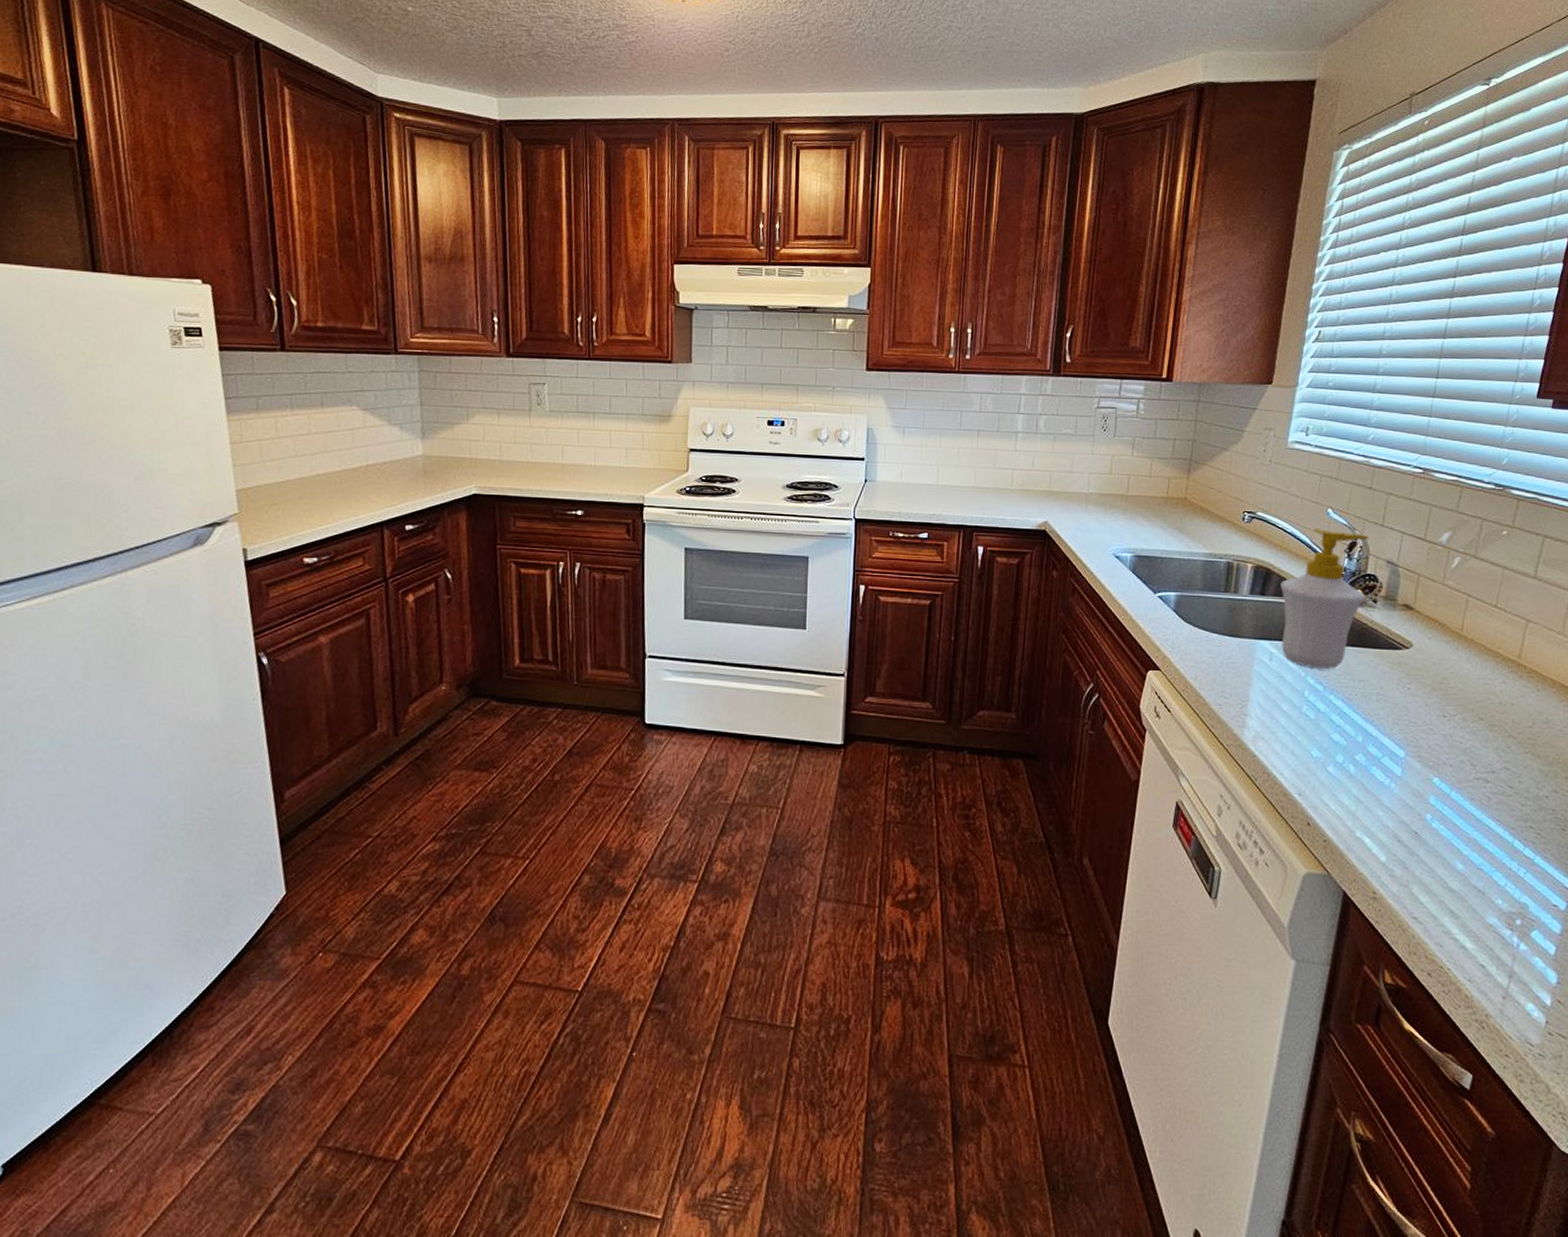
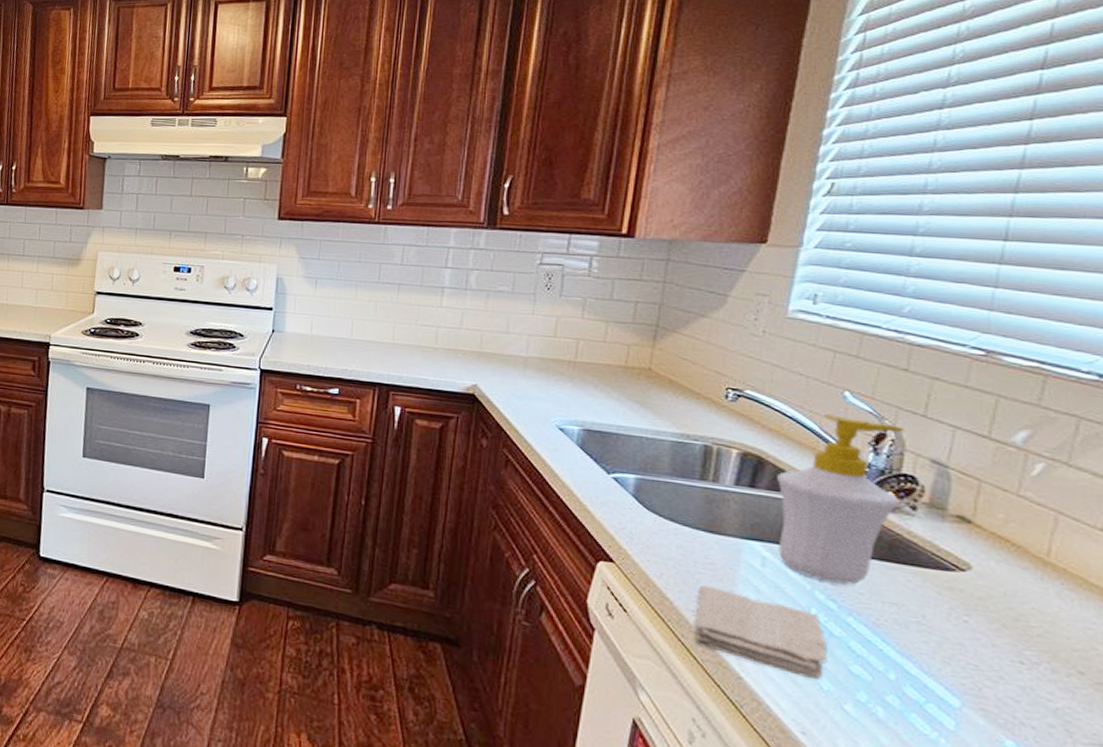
washcloth: none [1221,681,1316,750] -> present [693,585,827,680]

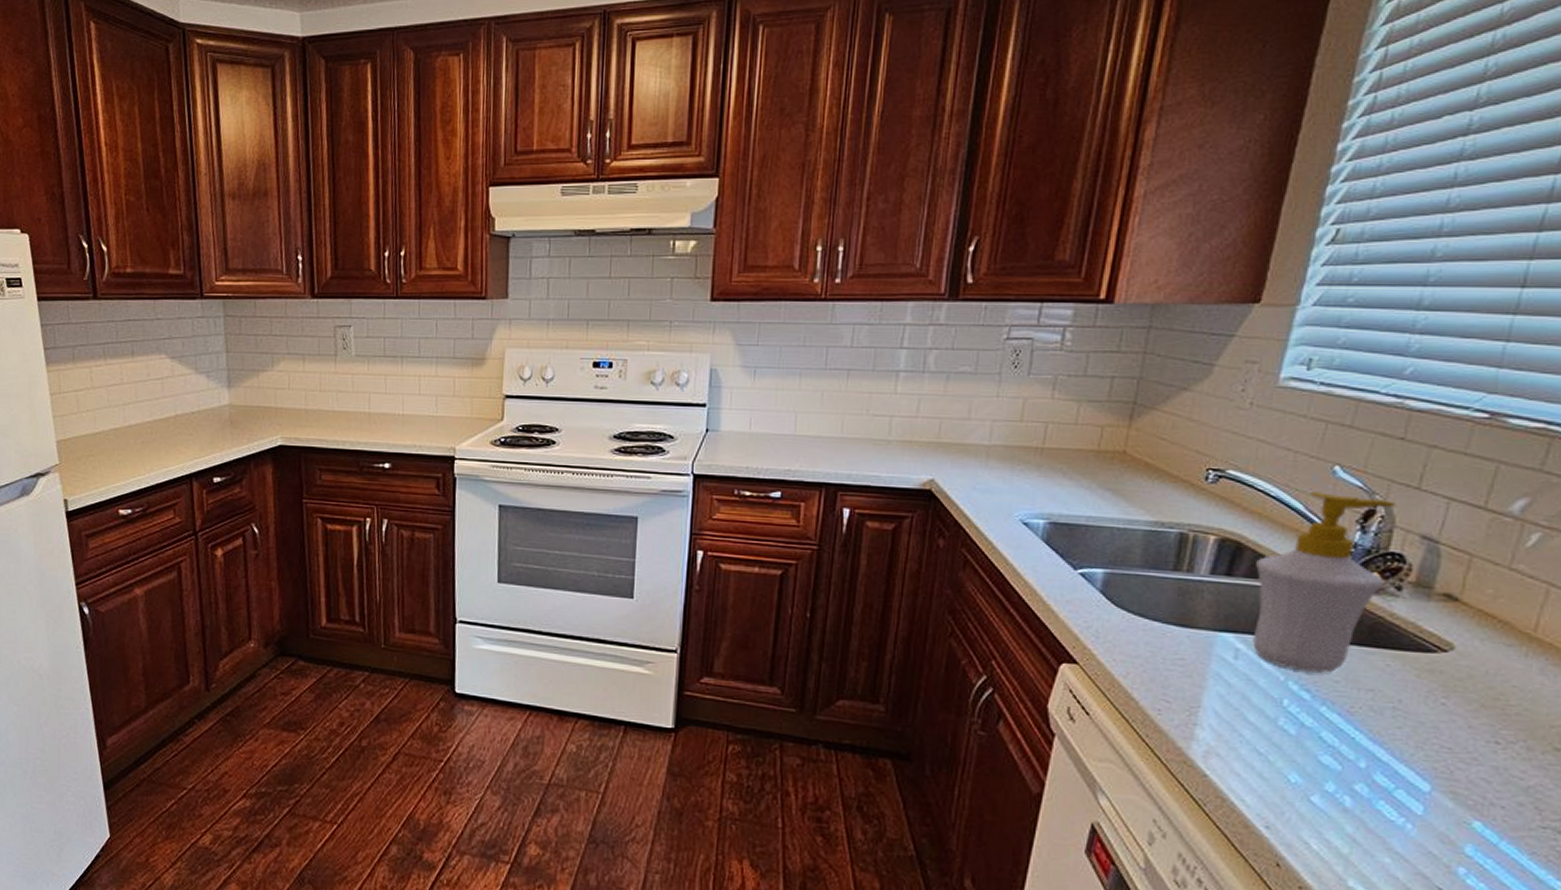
washcloth: present [693,585,827,680] -> none [1158,682,1298,773]

